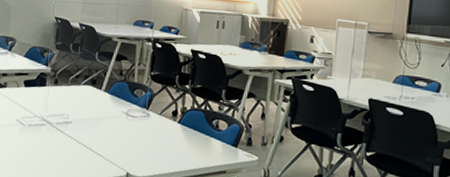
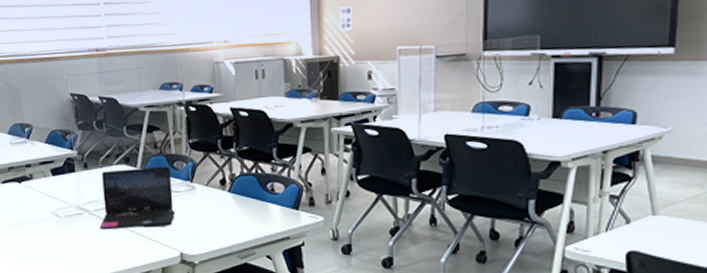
laptop: none [57,89,131,147] -> present [99,166,175,230]

